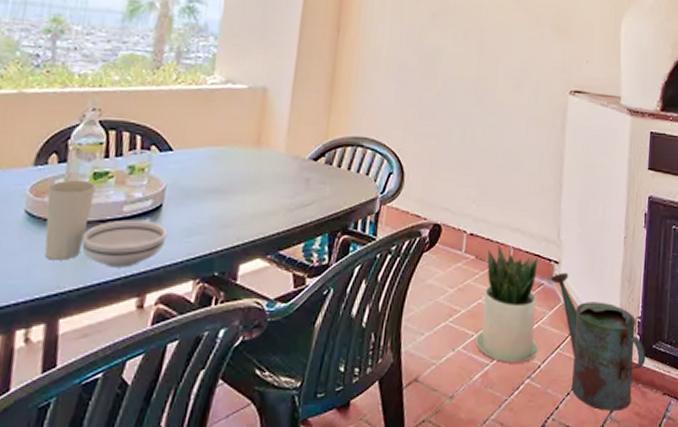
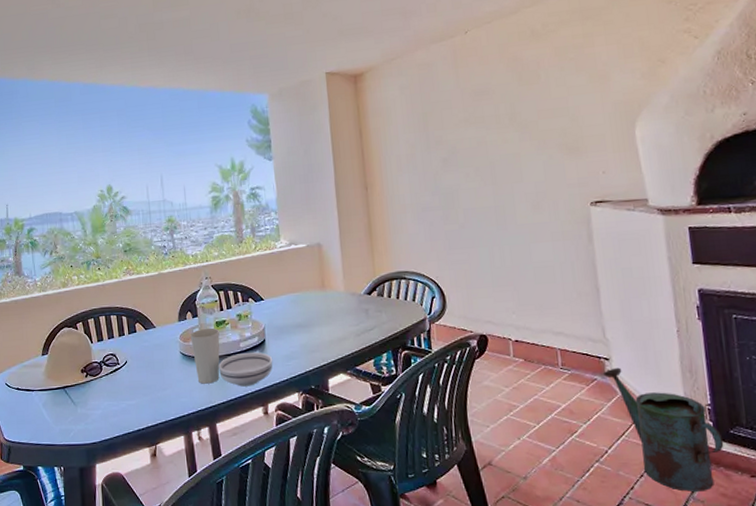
planter: present [474,245,539,364] -> none [534,348,603,450]

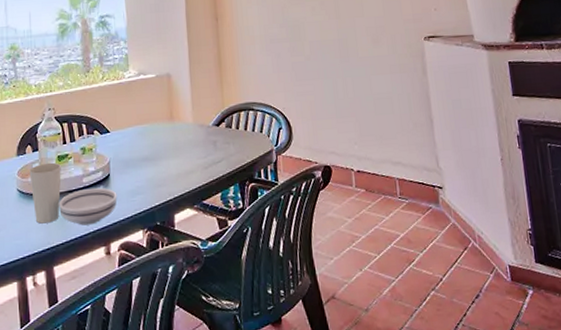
watering can: present [602,367,724,493] -> none [437,195,544,316]

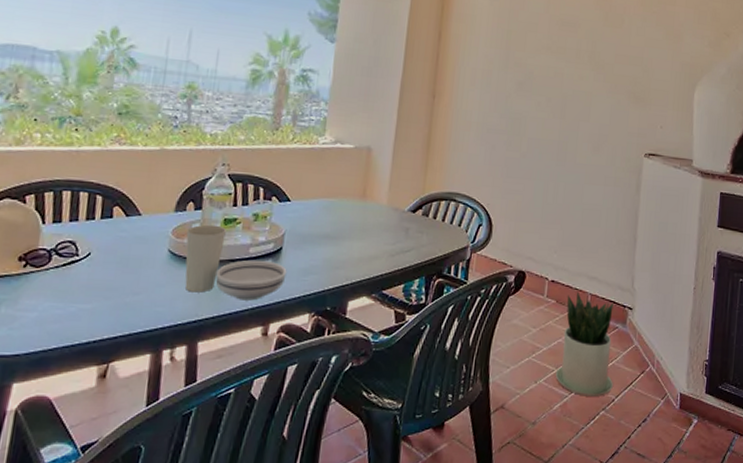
planter: none [375,178,438,279] -> present [555,291,614,397]

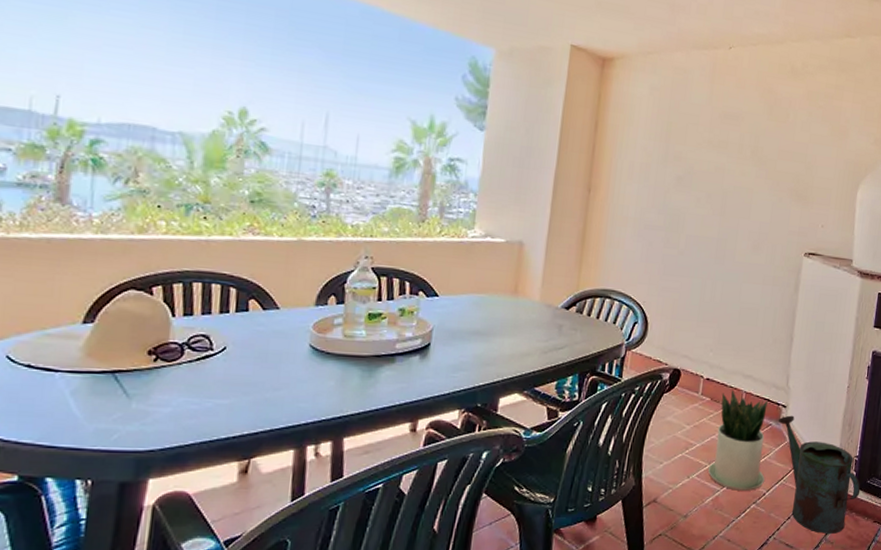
cup: present [185,224,226,293] -> none [328,319,371,389]
bowl: present [215,259,287,301] -> none [360,355,436,397]
watering can: none [624,318,712,444] -> present [778,415,861,535]

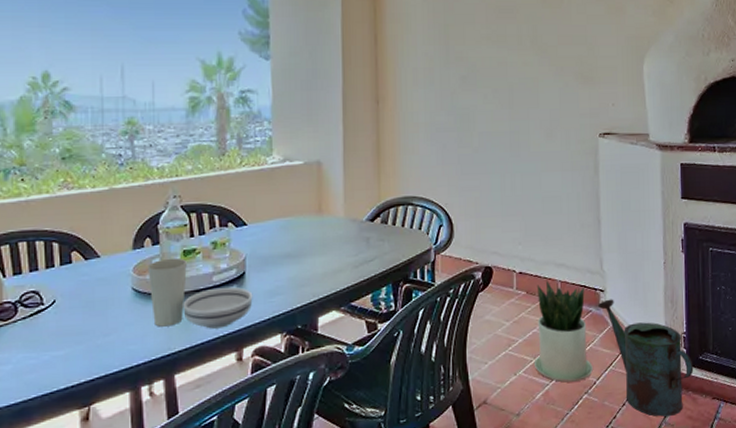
cup: none [328,319,371,389] -> present [147,258,187,327]
bowl: none [360,355,436,397] -> present [183,286,253,329]

